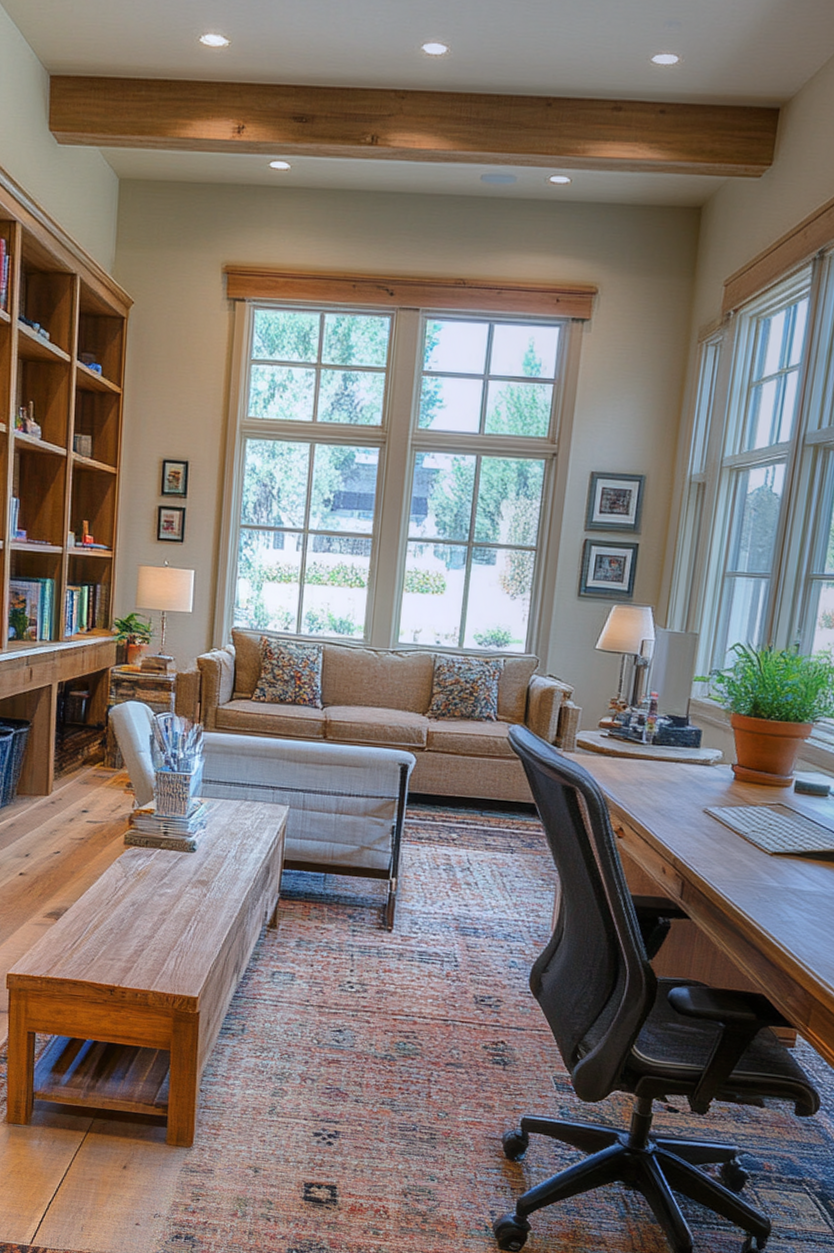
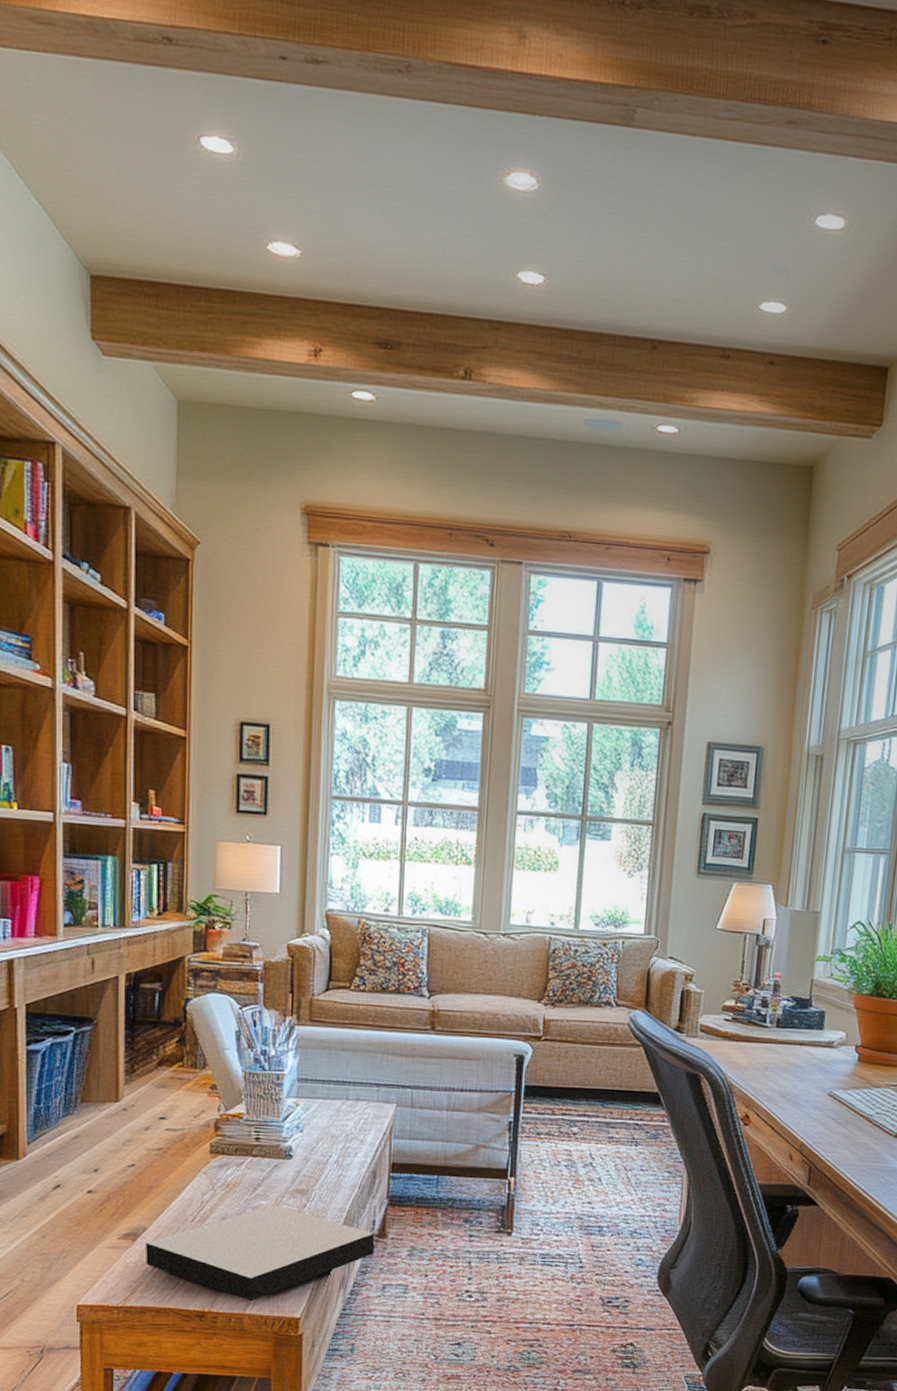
book: none [66,893,267,980] -> present [146,1204,375,1302]

